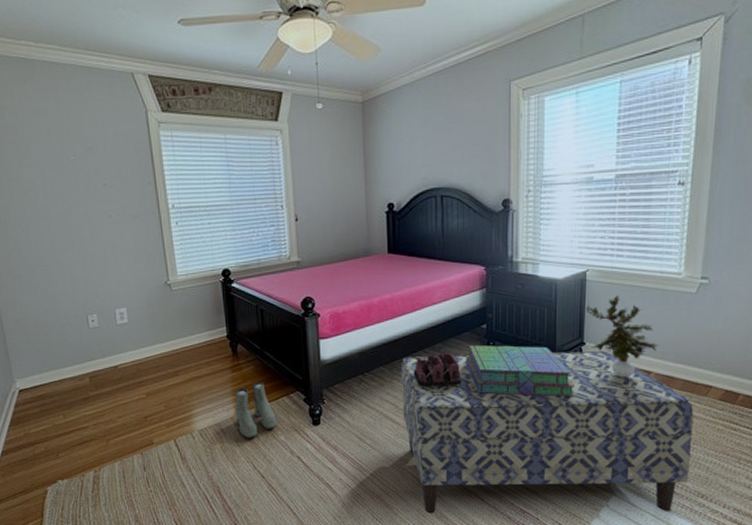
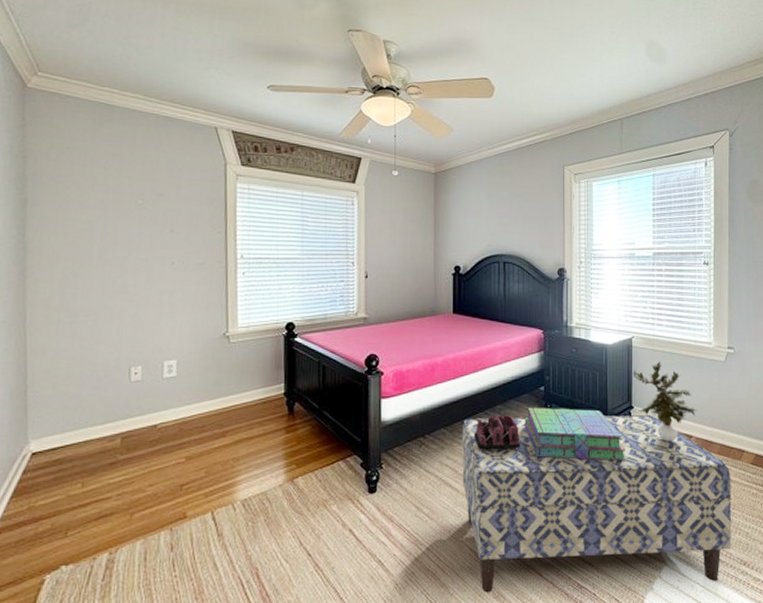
boots: present [235,382,277,438] -> none [285,444,330,509]

